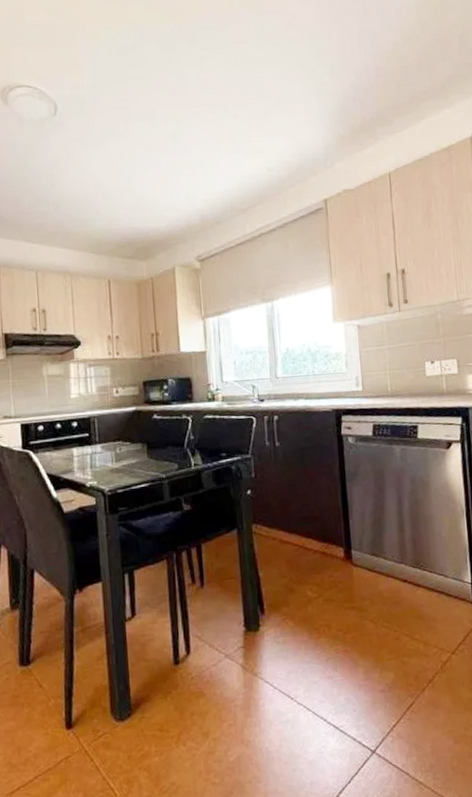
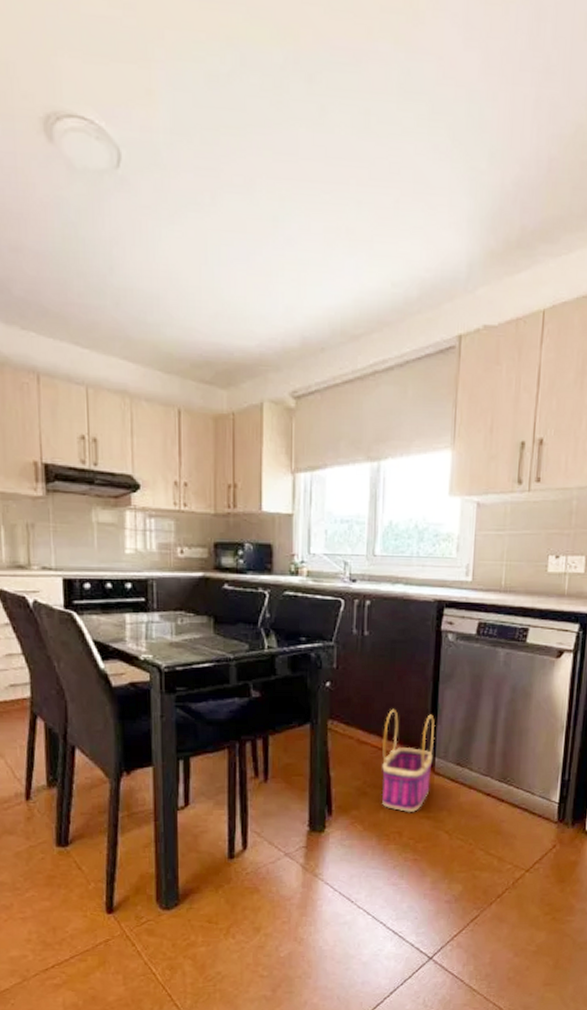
basket: none [302,508,351,606] -> present [381,709,436,813]

